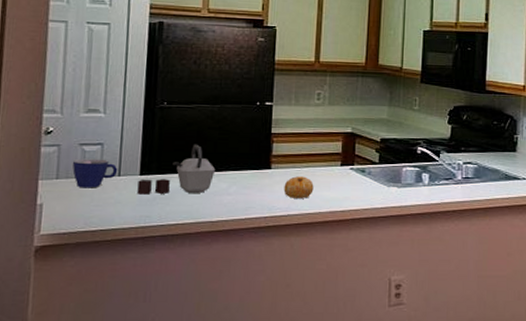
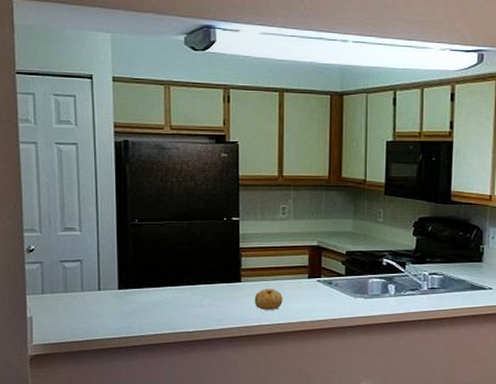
cup: present [72,158,118,188] -> none [56,274,98,302]
kettle: present [137,144,216,195] -> none [117,259,189,308]

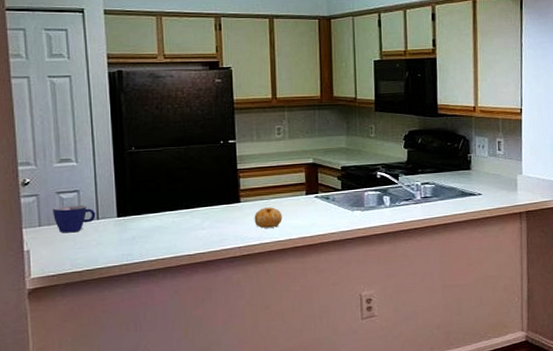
cup: none [56,274,98,302] -> present [53,205,96,233]

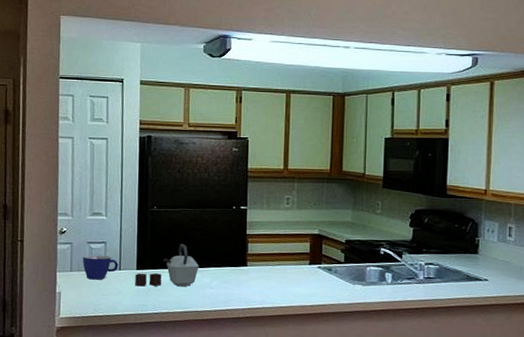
kettle: none [116,184,188,235] -> present [135,243,199,287]
fruit: present [254,207,282,228] -> none [258,273,285,293]

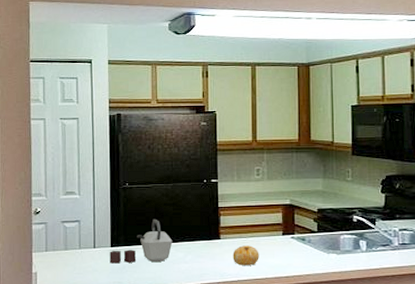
cup: present [83,254,119,280] -> none [58,234,93,259]
fruit: none [258,273,285,293] -> present [233,245,259,266]

